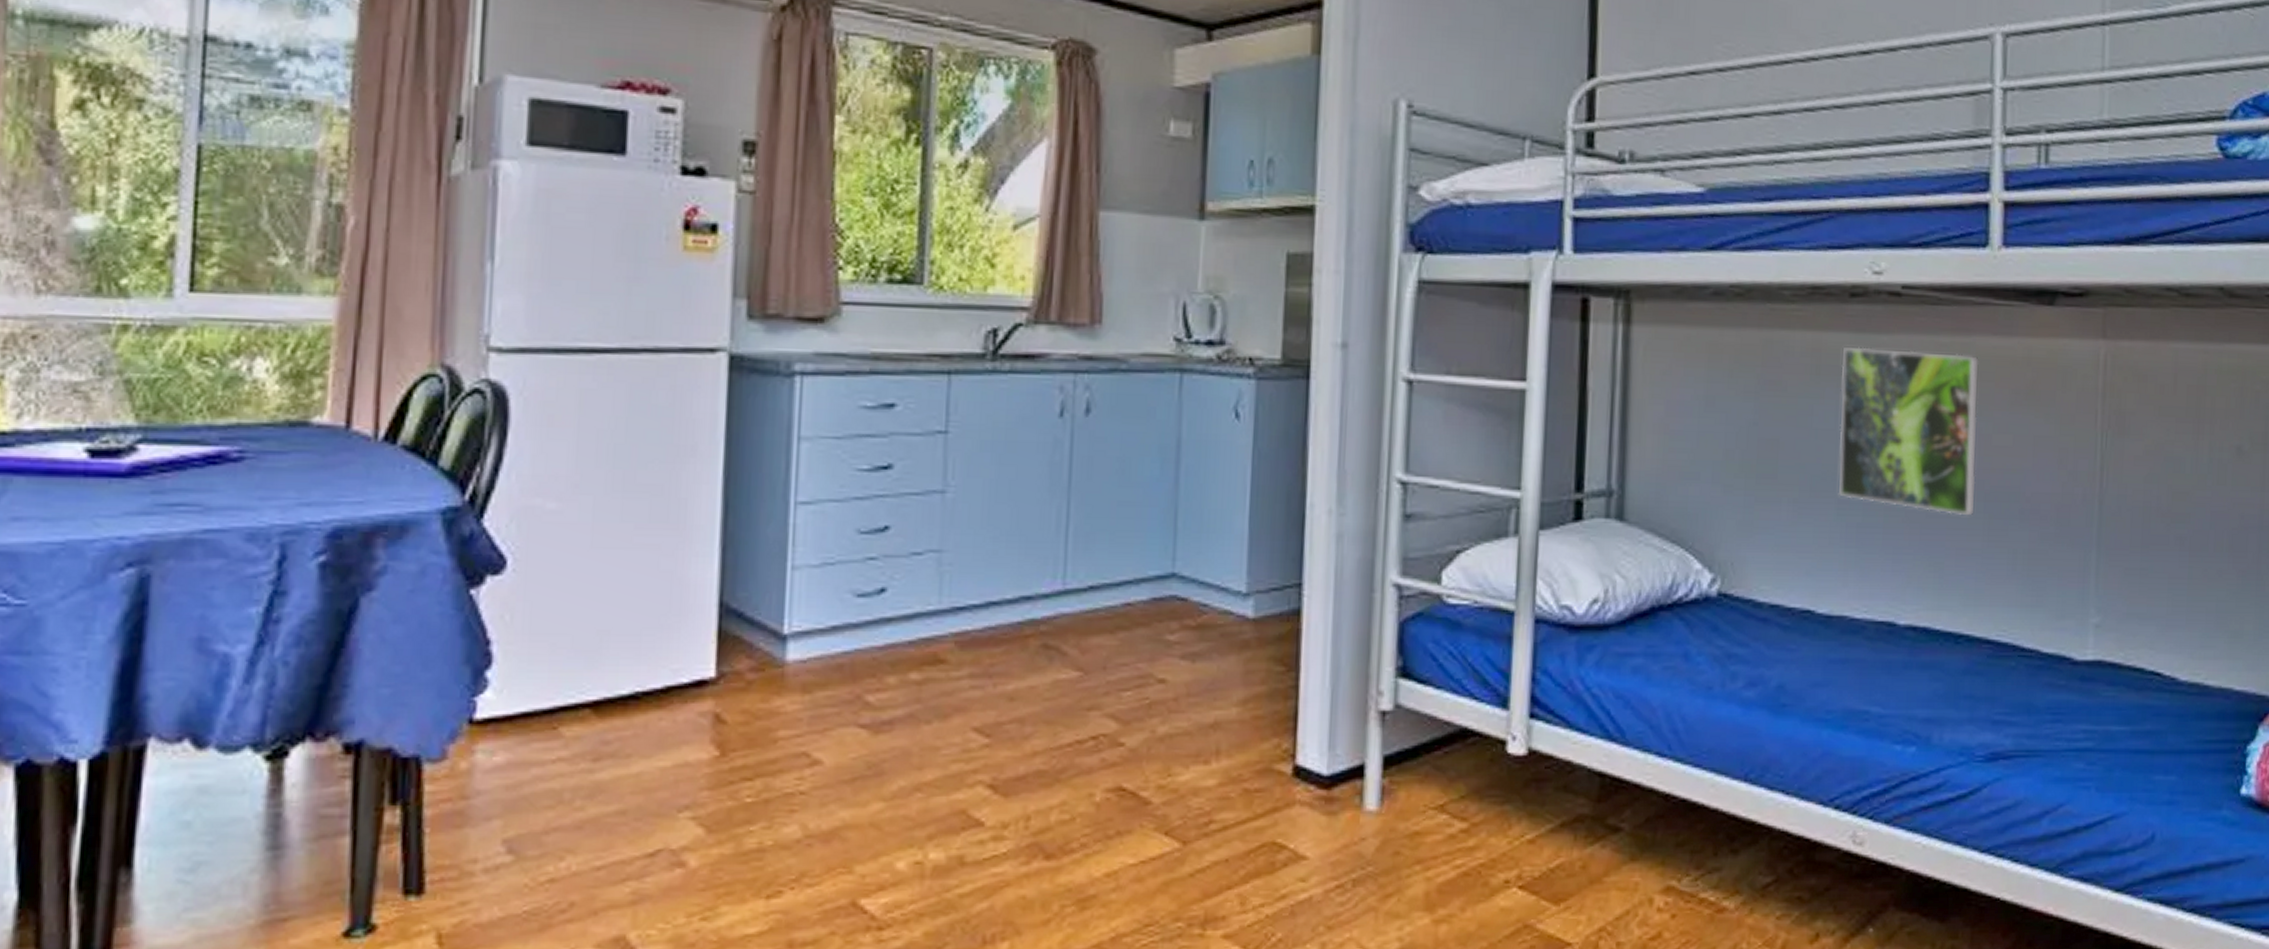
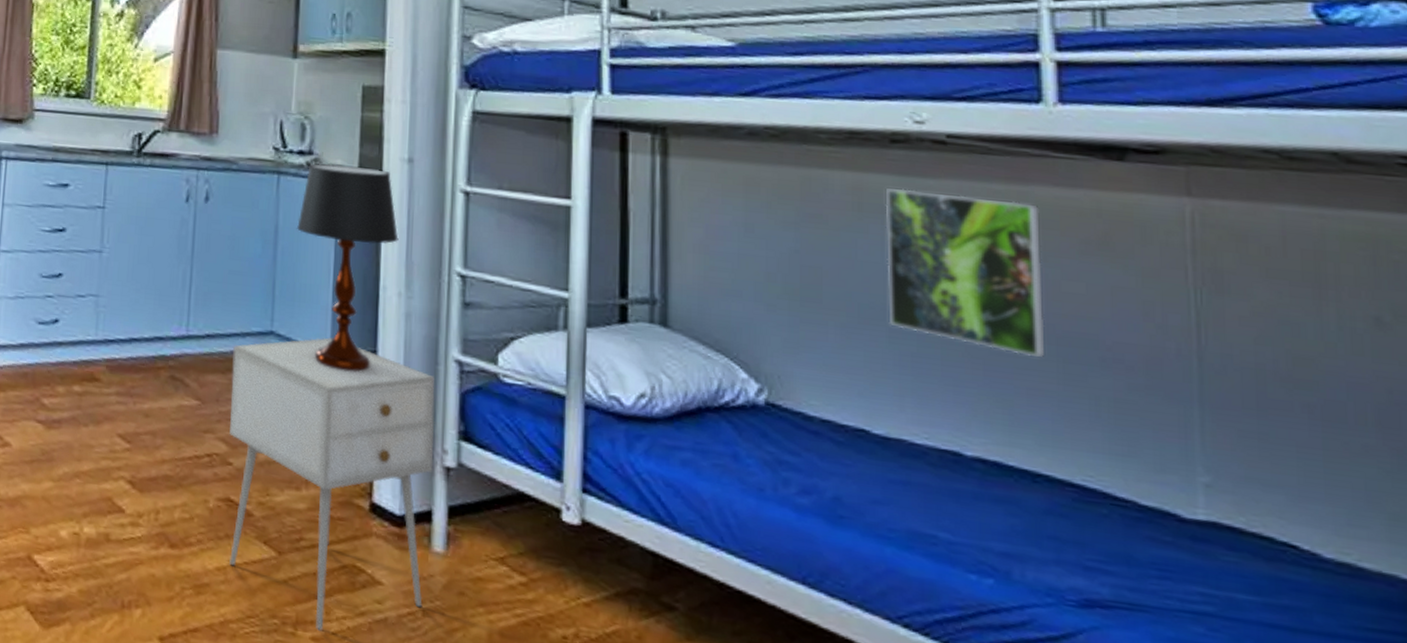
nightstand: none [1120,573,1371,926] -> present [229,337,436,631]
table lamp: none [1203,355,1329,613] -> present [296,163,399,372]

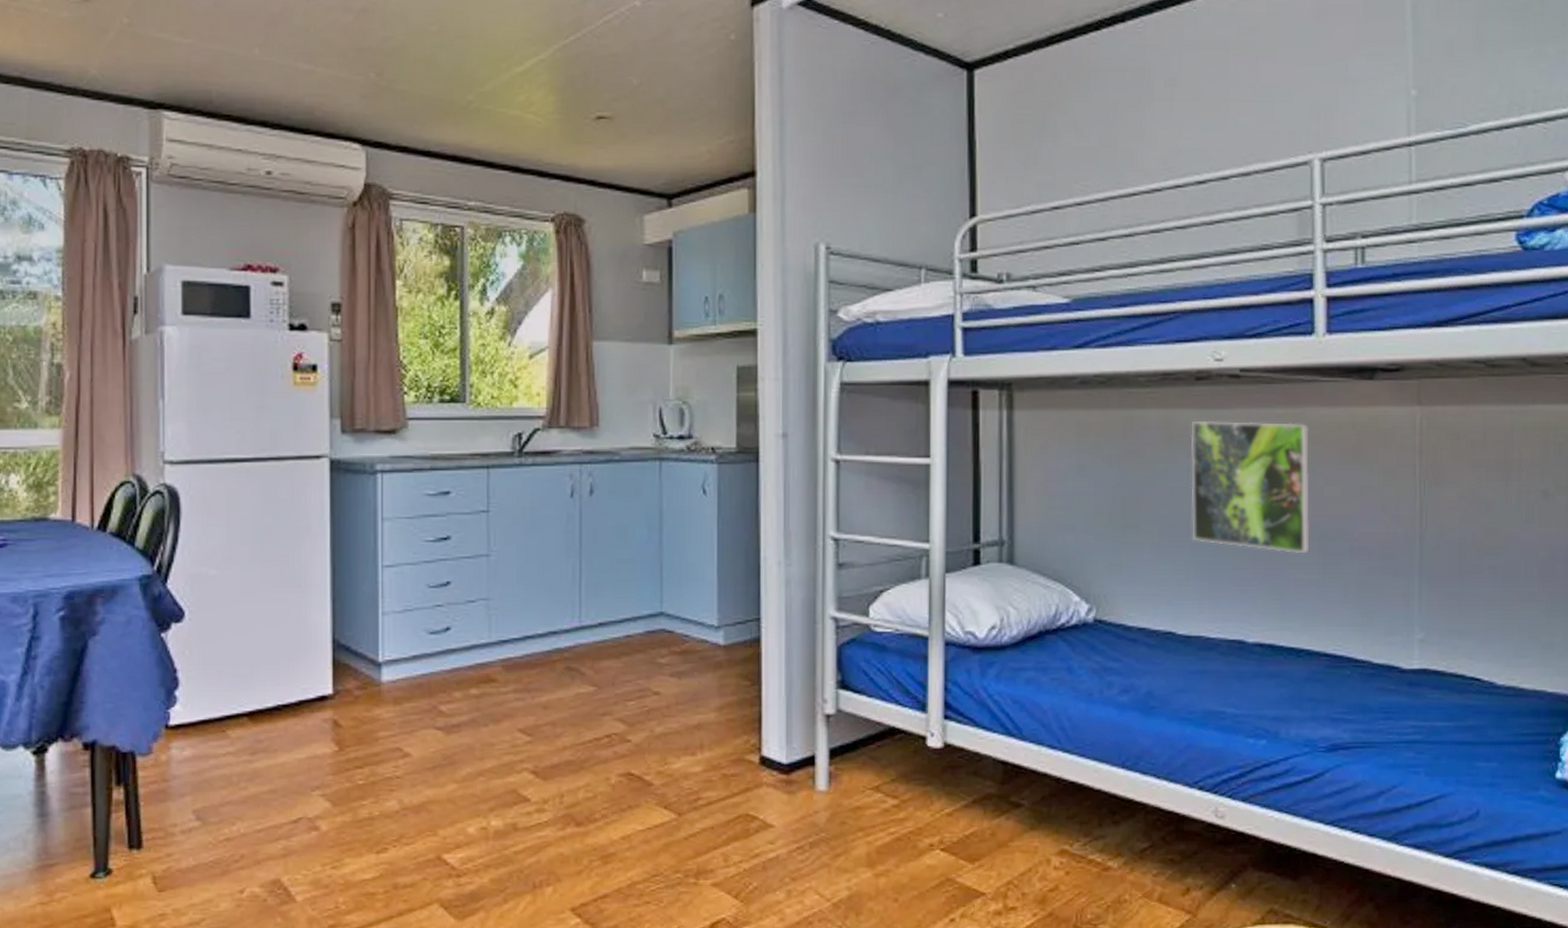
nightstand: present [229,337,436,631] -> none [625,611,815,877]
table lamp: present [296,163,399,372] -> none [680,446,776,641]

